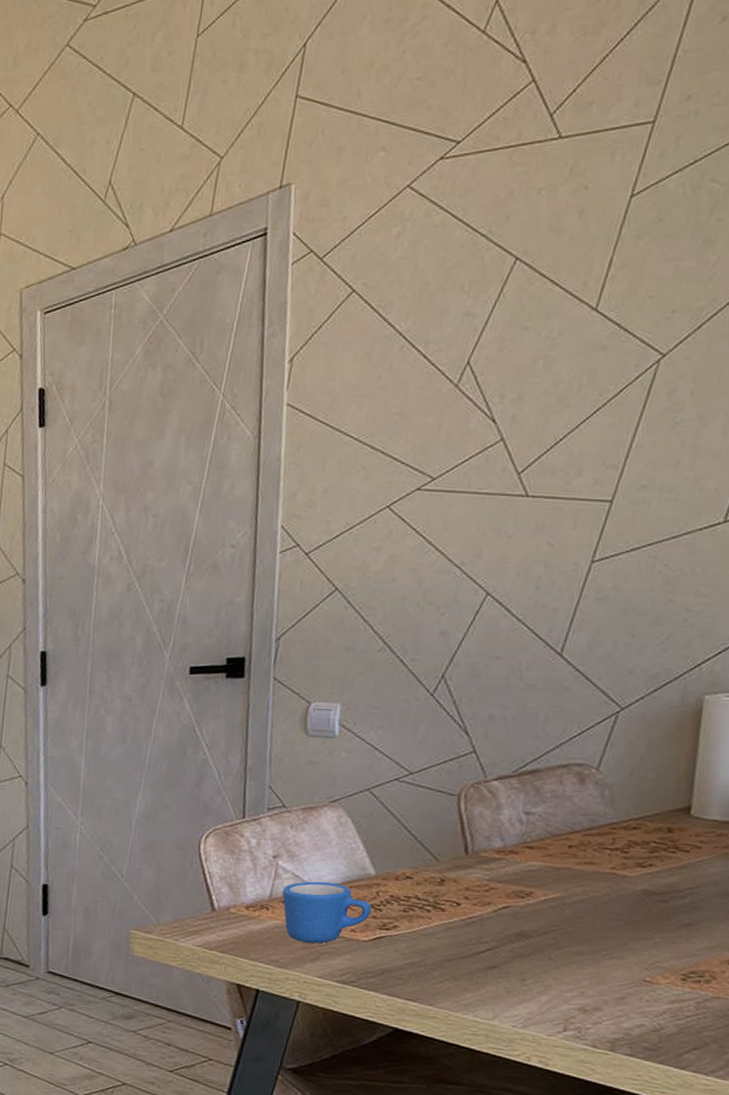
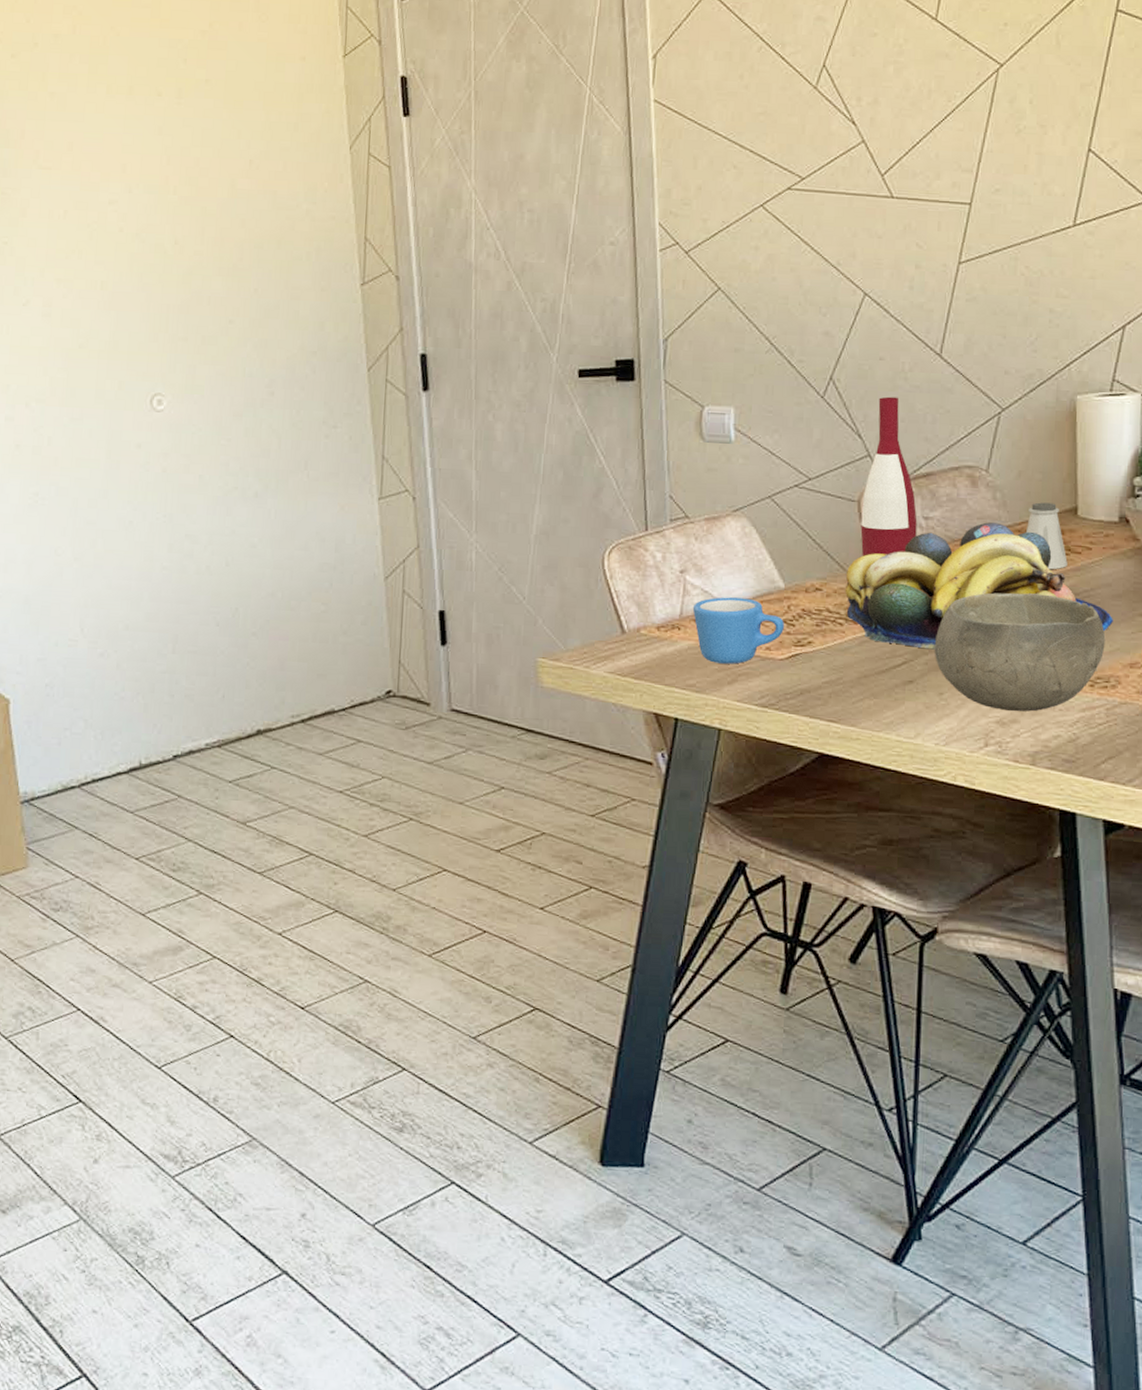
fruit bowl: none [435,819,716,938] -> present [844,522,1113,650]
wine bottle: none [456,695,518,848] -> present [860,396,917,556]
bowl: none [521,887,705,1001] -> present [934,592,1106,712]
saltshaker: none [632,800,674,867] -> present [1026,502,1068,570]

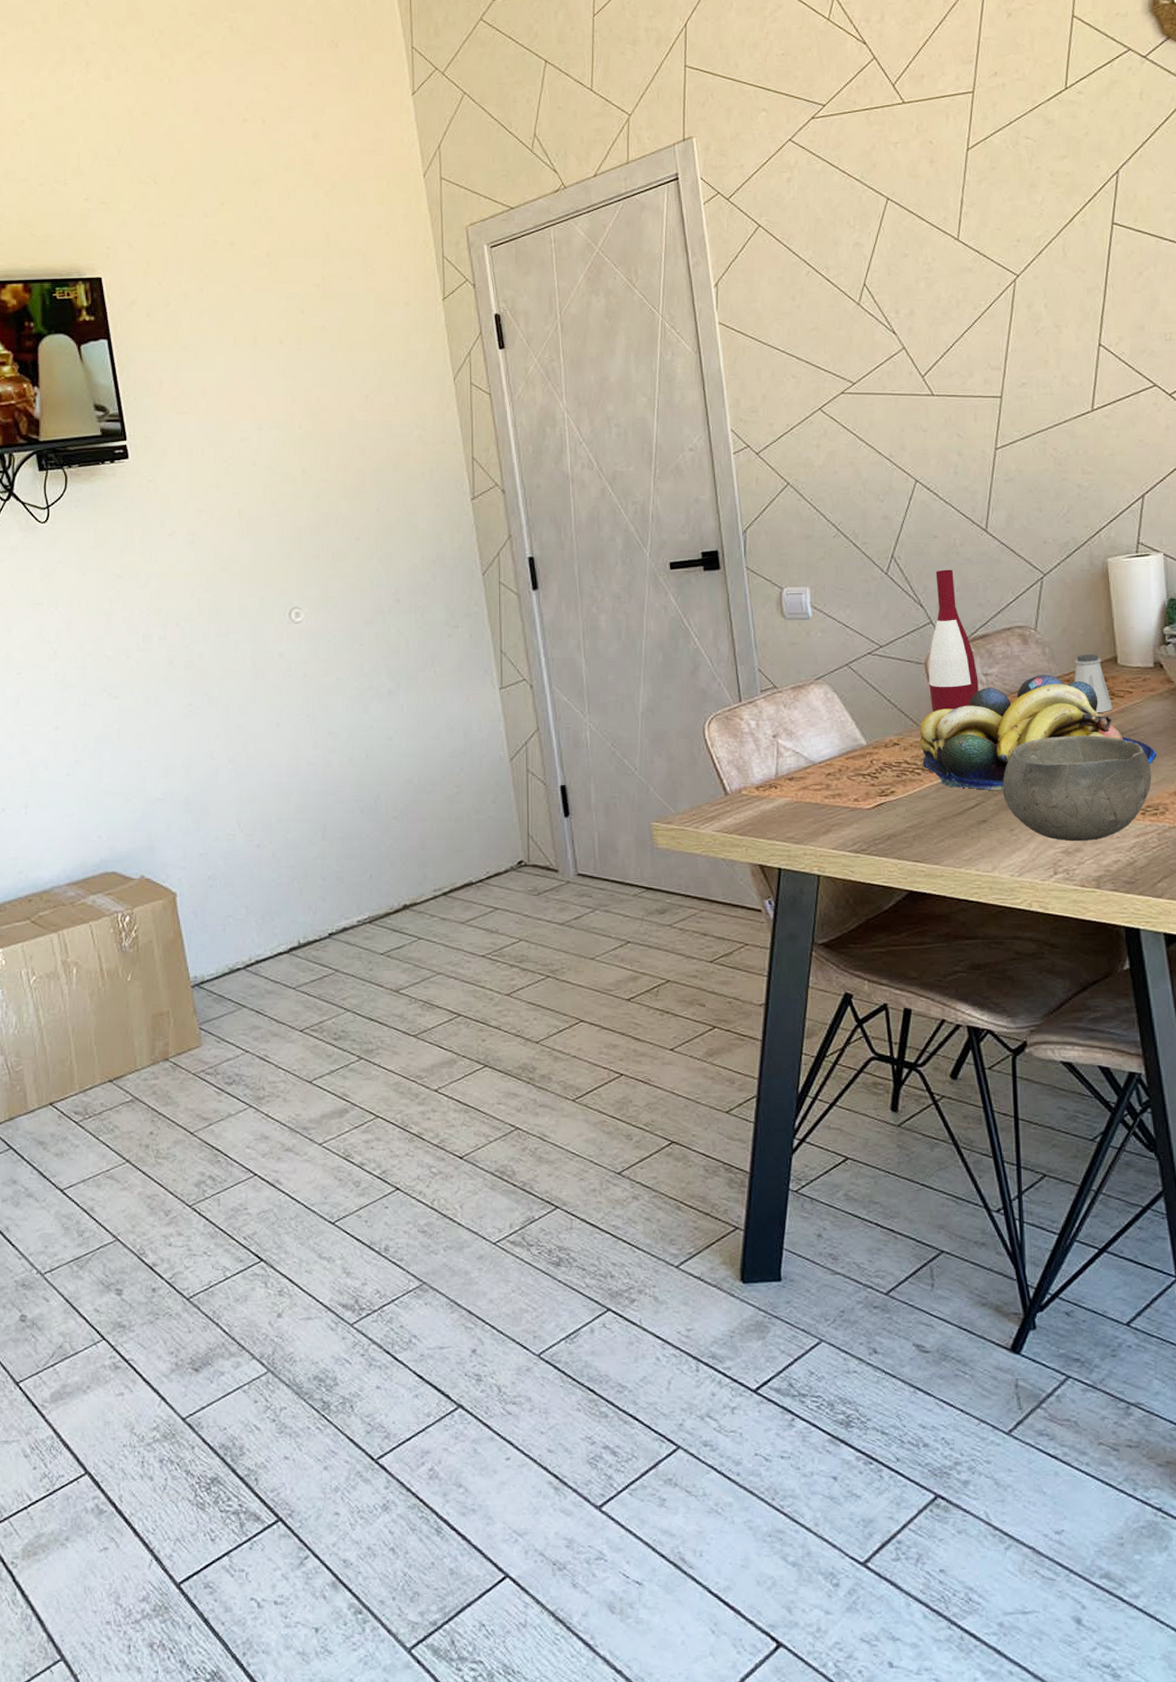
mug: present [692,597,784,664] -> none [786,756,869,816]

